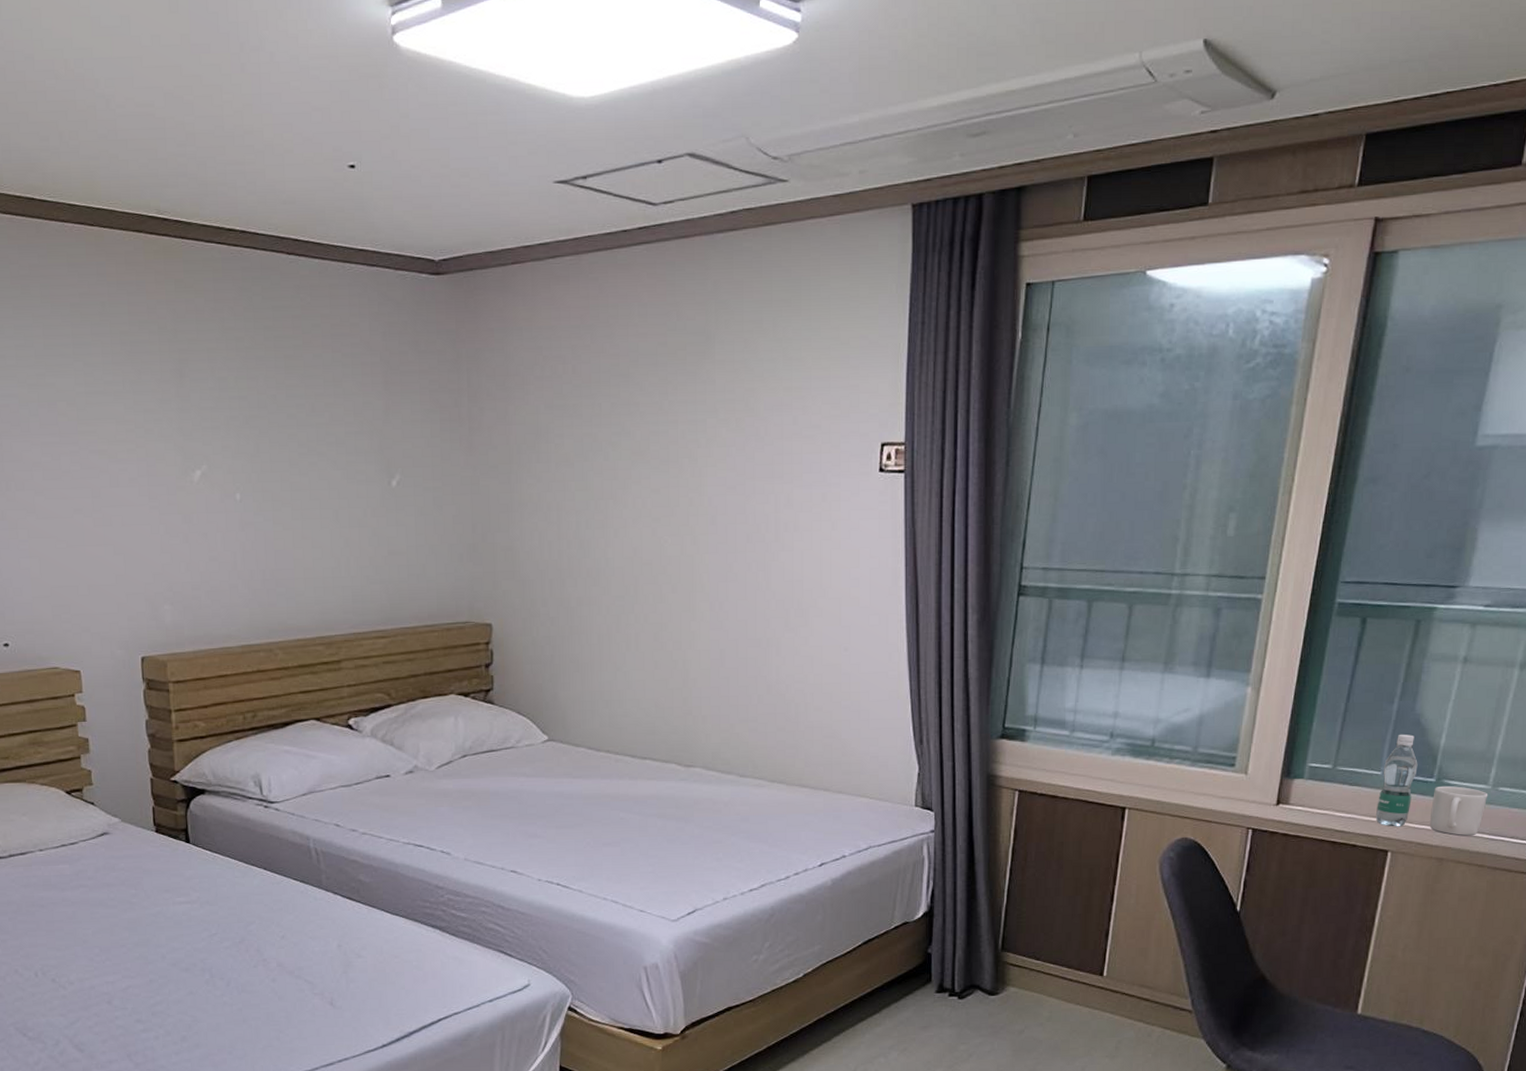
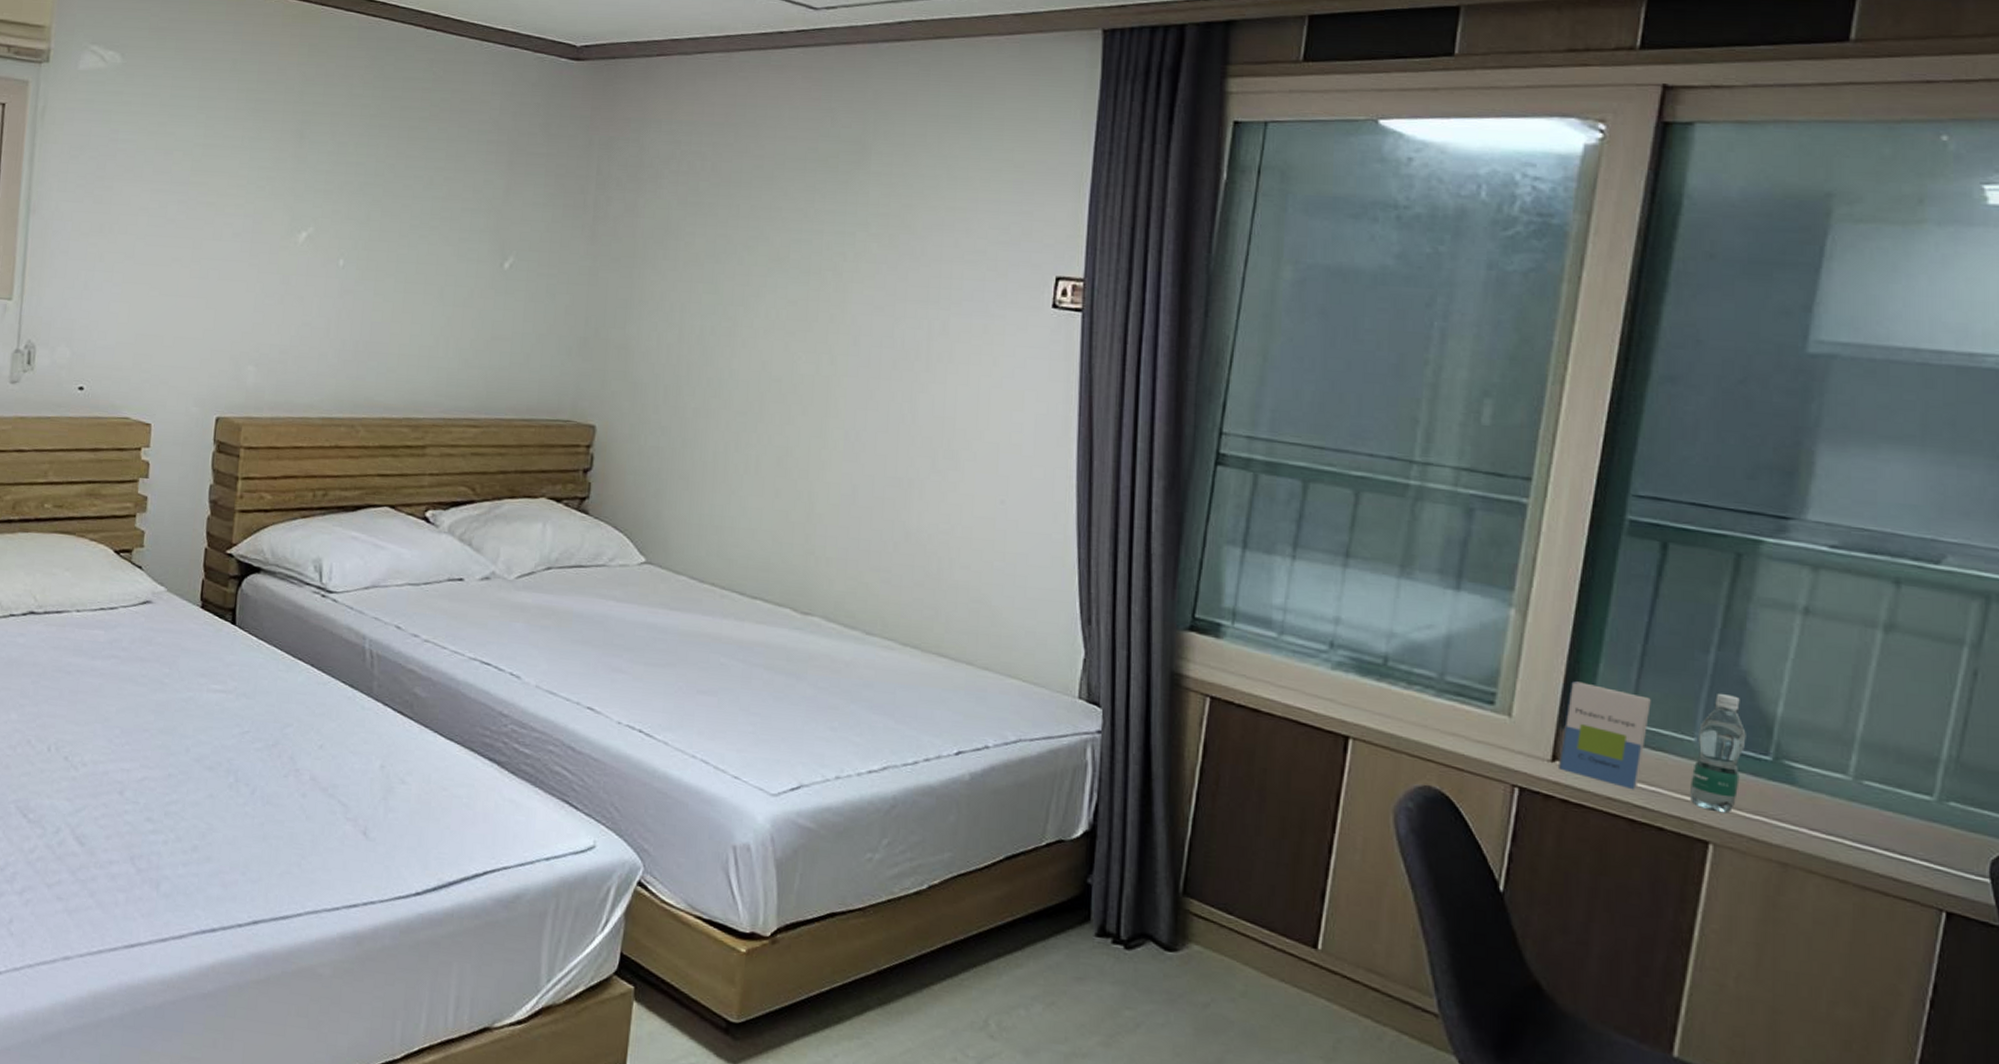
book: none [1280,738,1350,819] -> present [1557,680,1651,790]
mug: present [1429,785,1488,837] -> none [1766,767,1849,840]

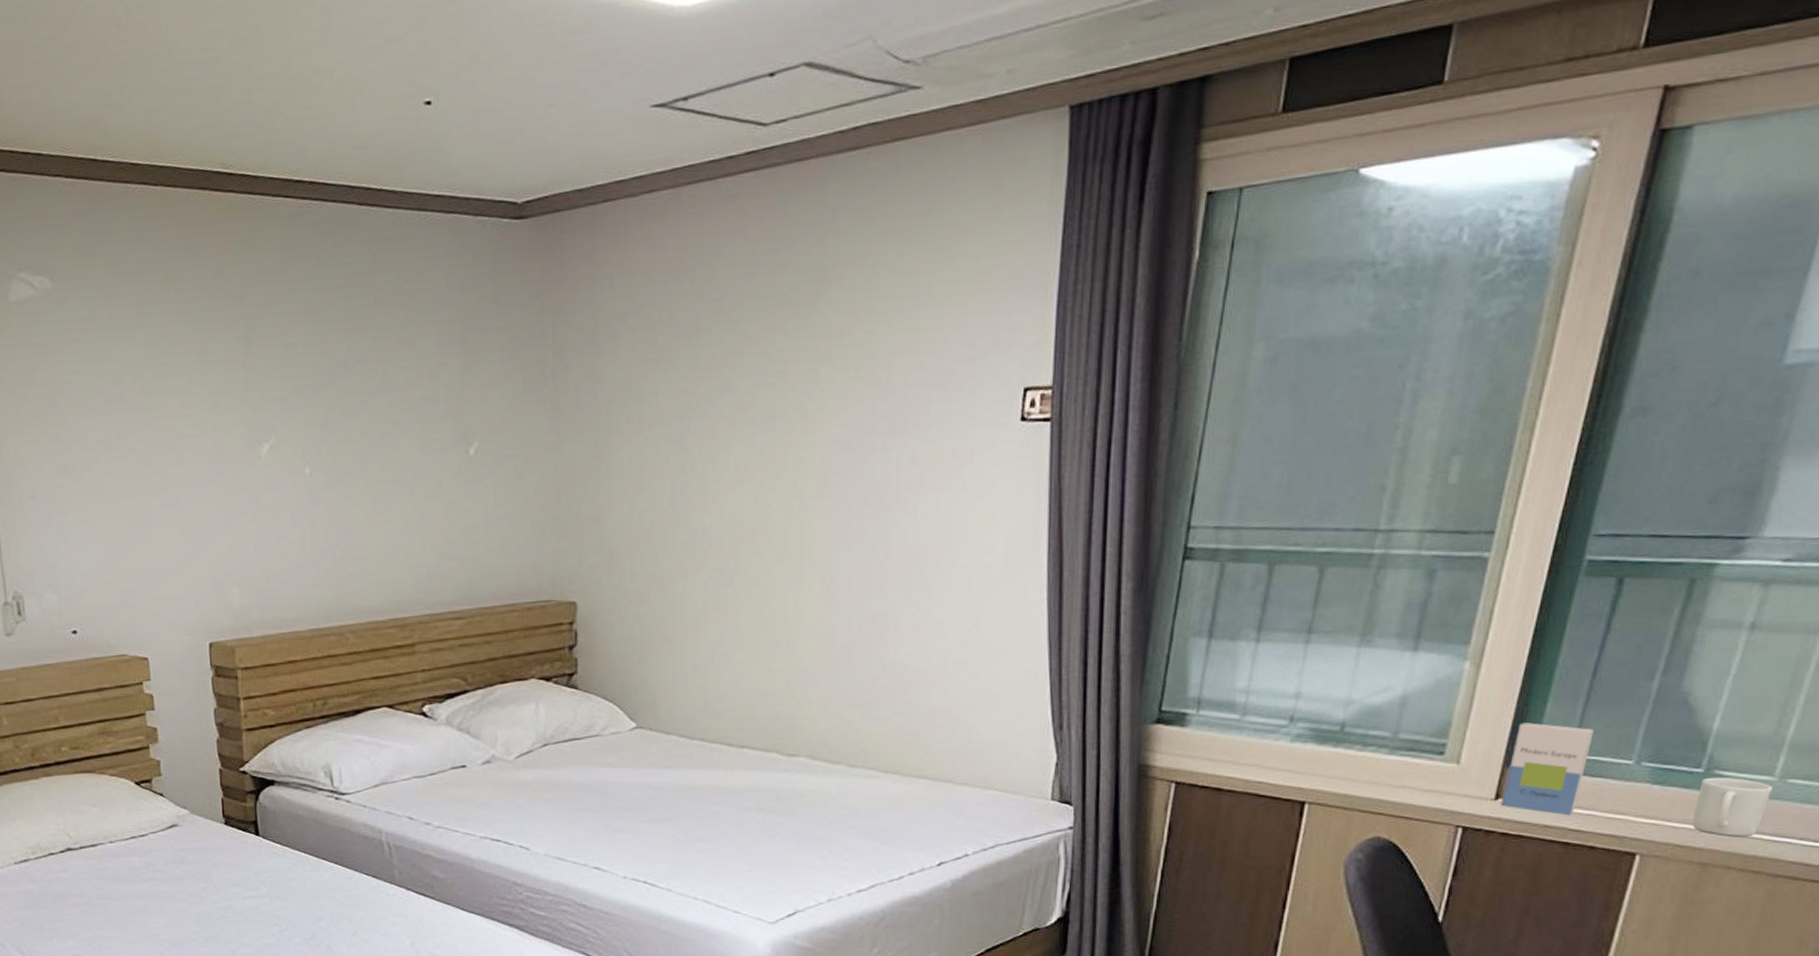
bottle: present [1689,693,1746,814] -> none [1622,715,1682,826]
mug: none [1766,767,1849,840] -> present [1692,777,1773,838]

